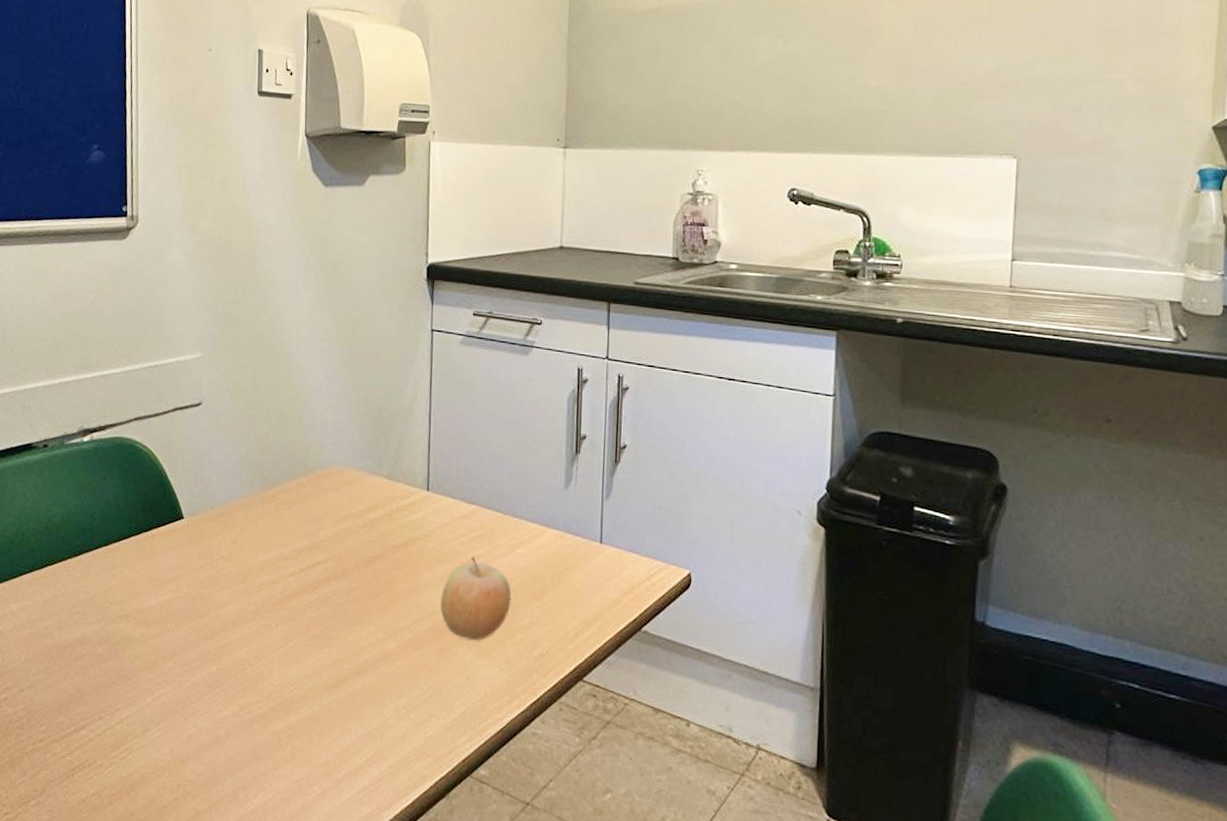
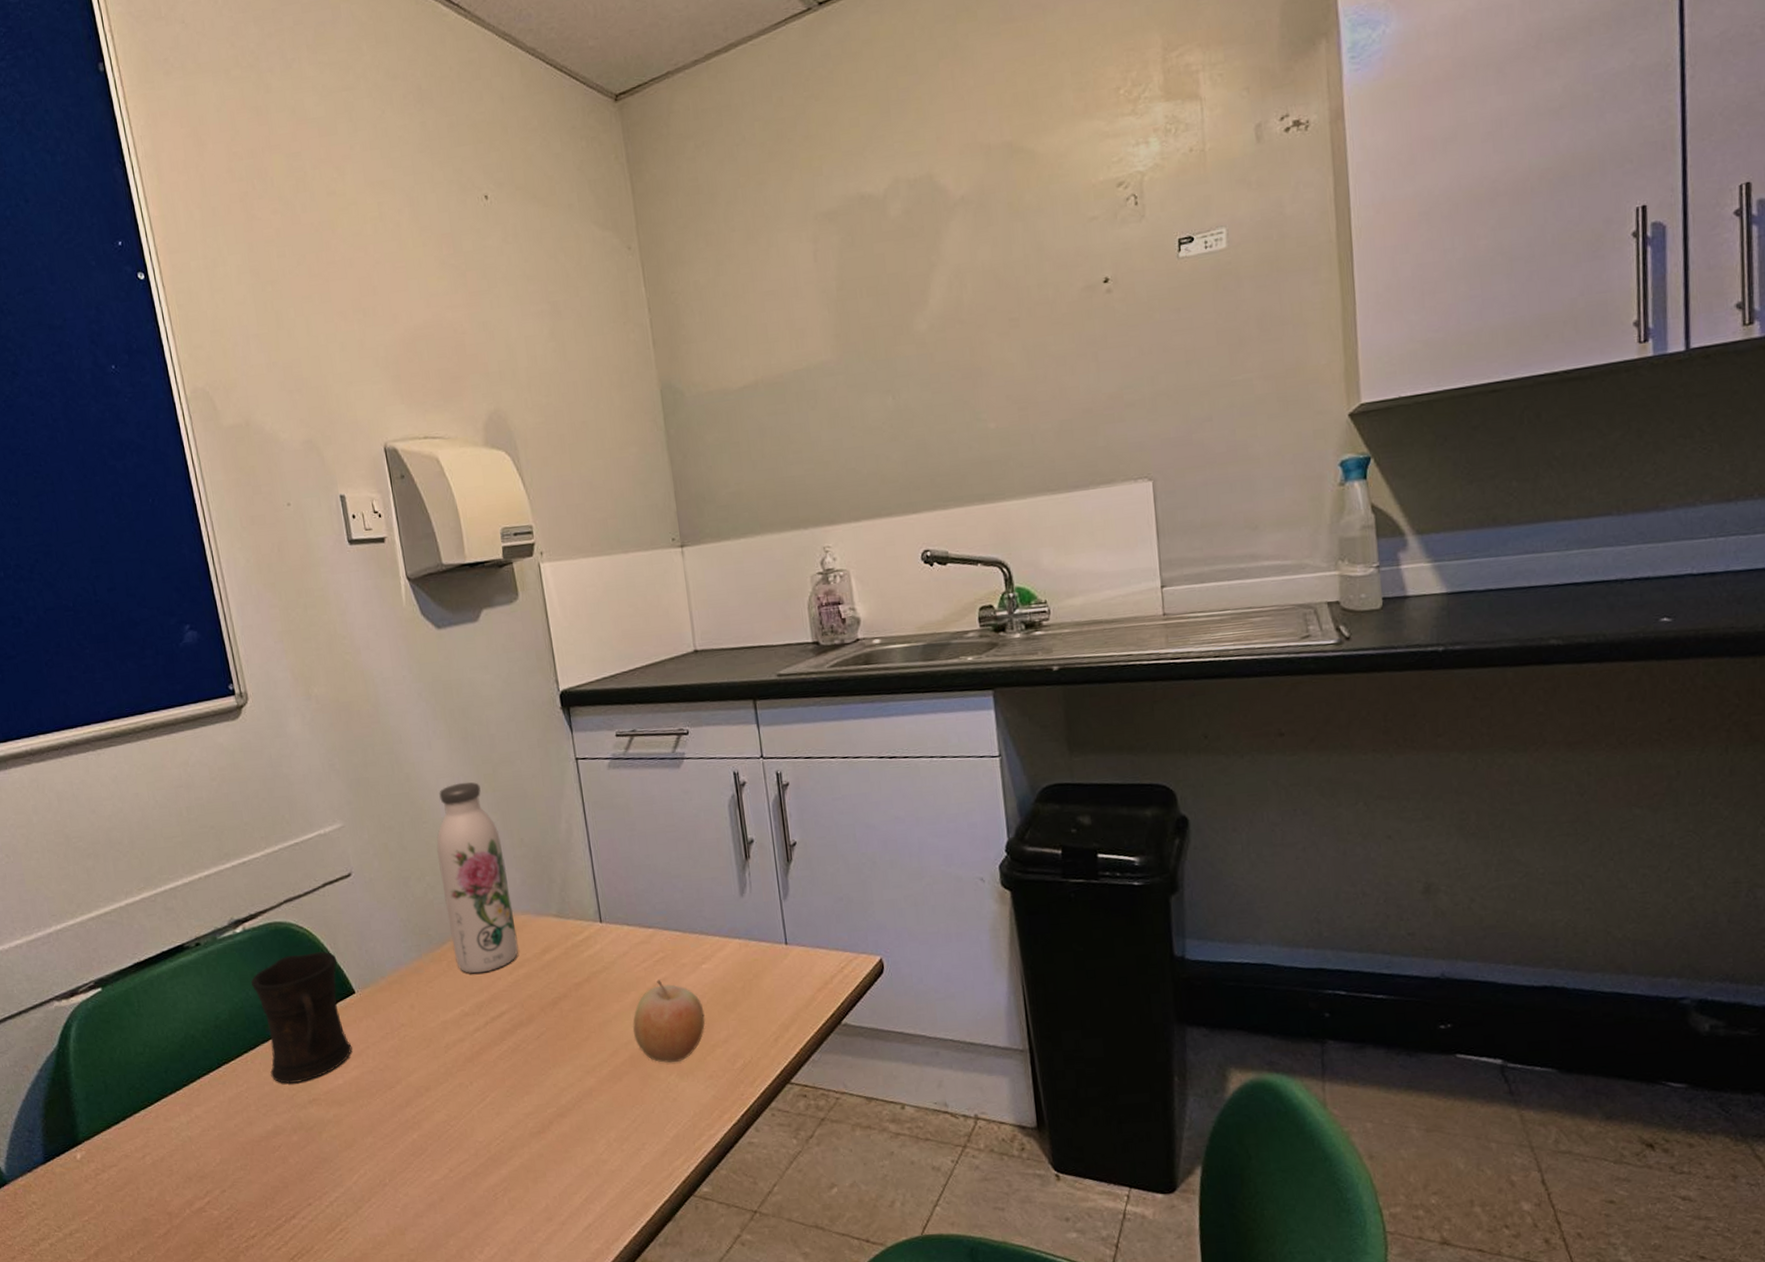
mug: none [88,472,173,597] -> present [251,951,352,1084]
water bottle: none [284,334,348,520] -> present [436,782,518,974]

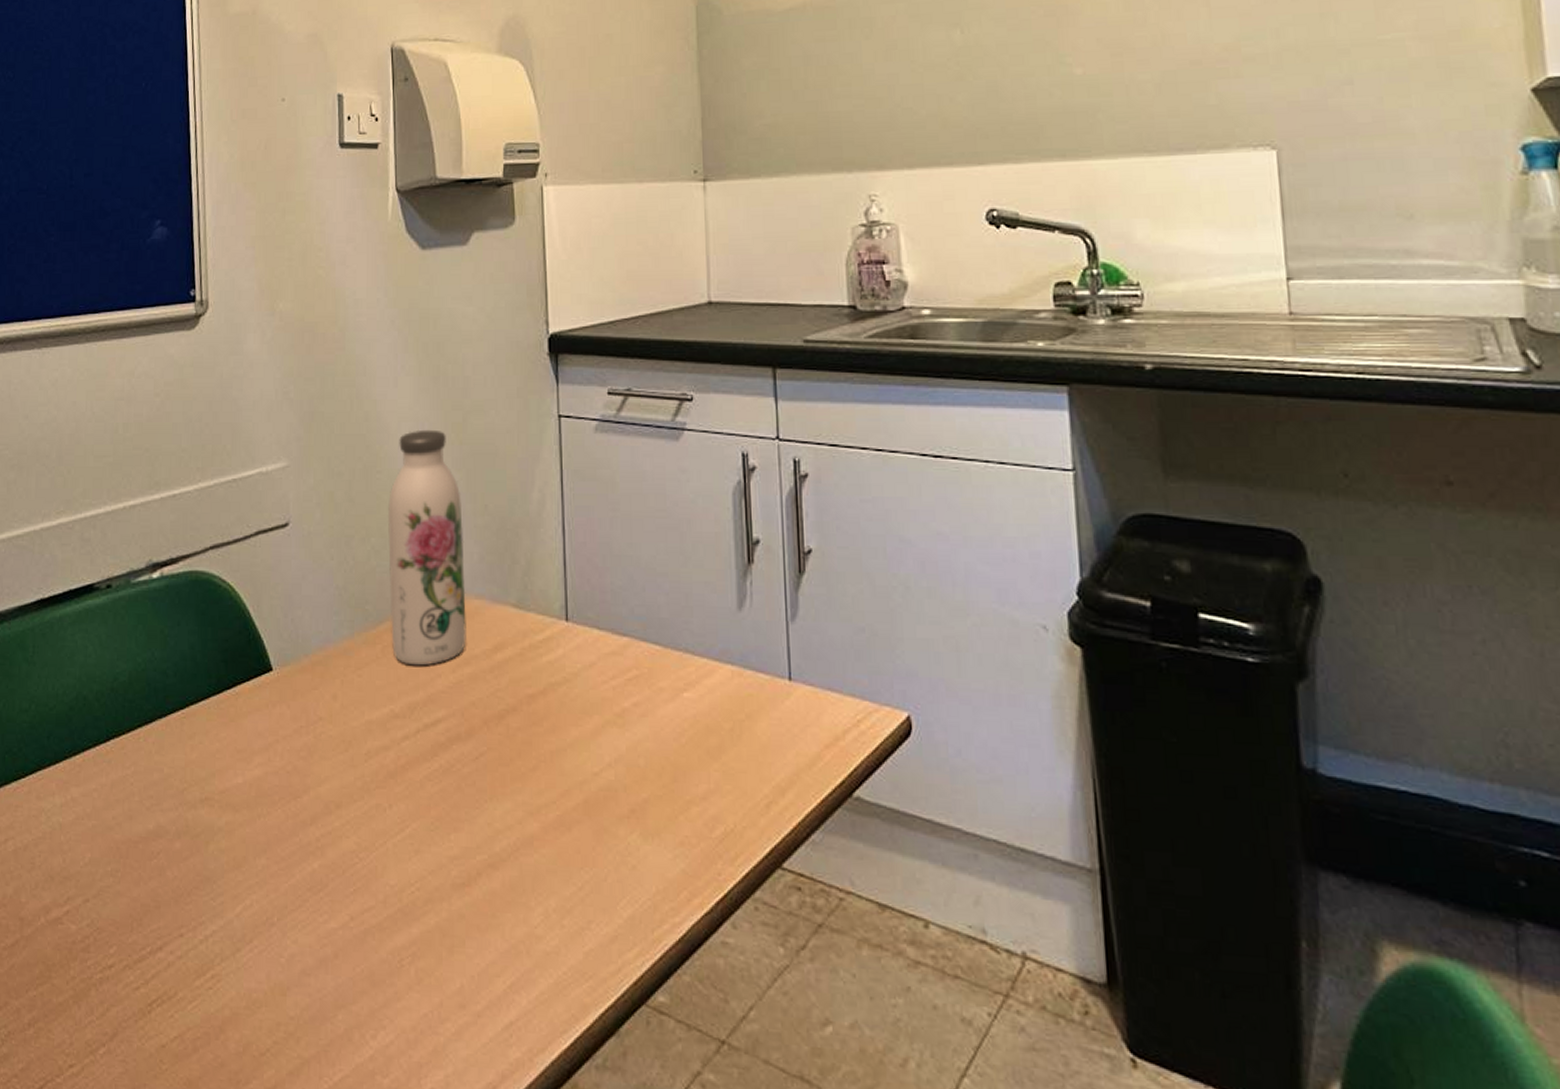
mug: present [251,951,352,1084] -> none [159,613,259,774]
fruit: present [633,979,705,1063] -> none [592,704,681,818]

